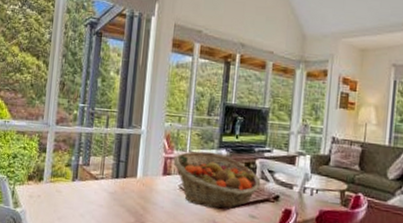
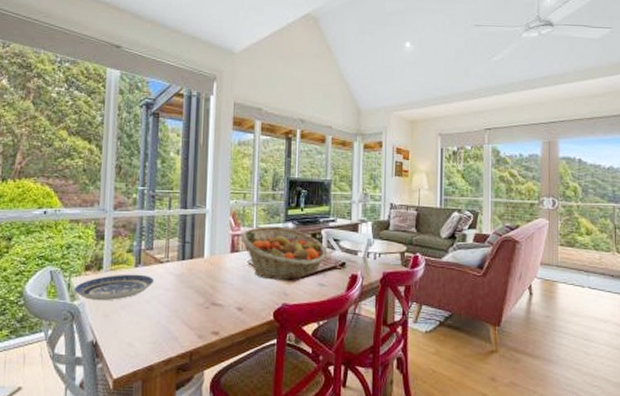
plate: none [17,187,89,211] -> present [74,274,154,301]

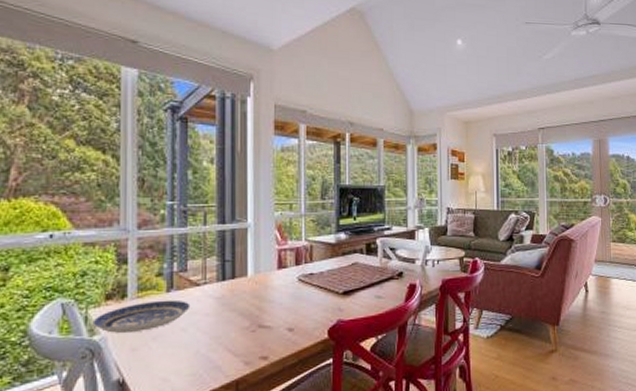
fruit basket: present [240,226,327,280] -> none [288,237,384,295]

